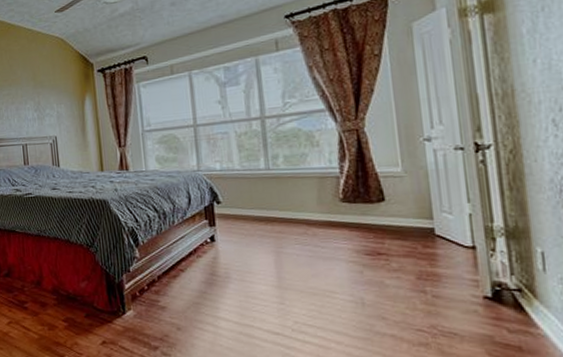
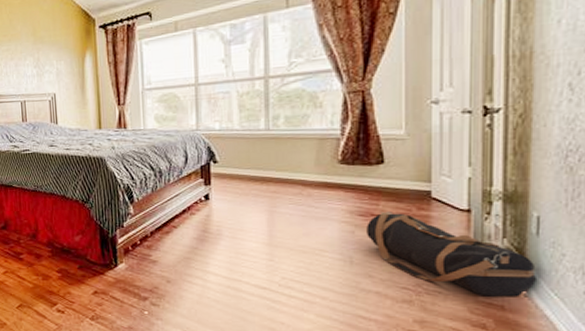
duffel bag: none [374,250,550,337] -> present [367,211,536,297]

